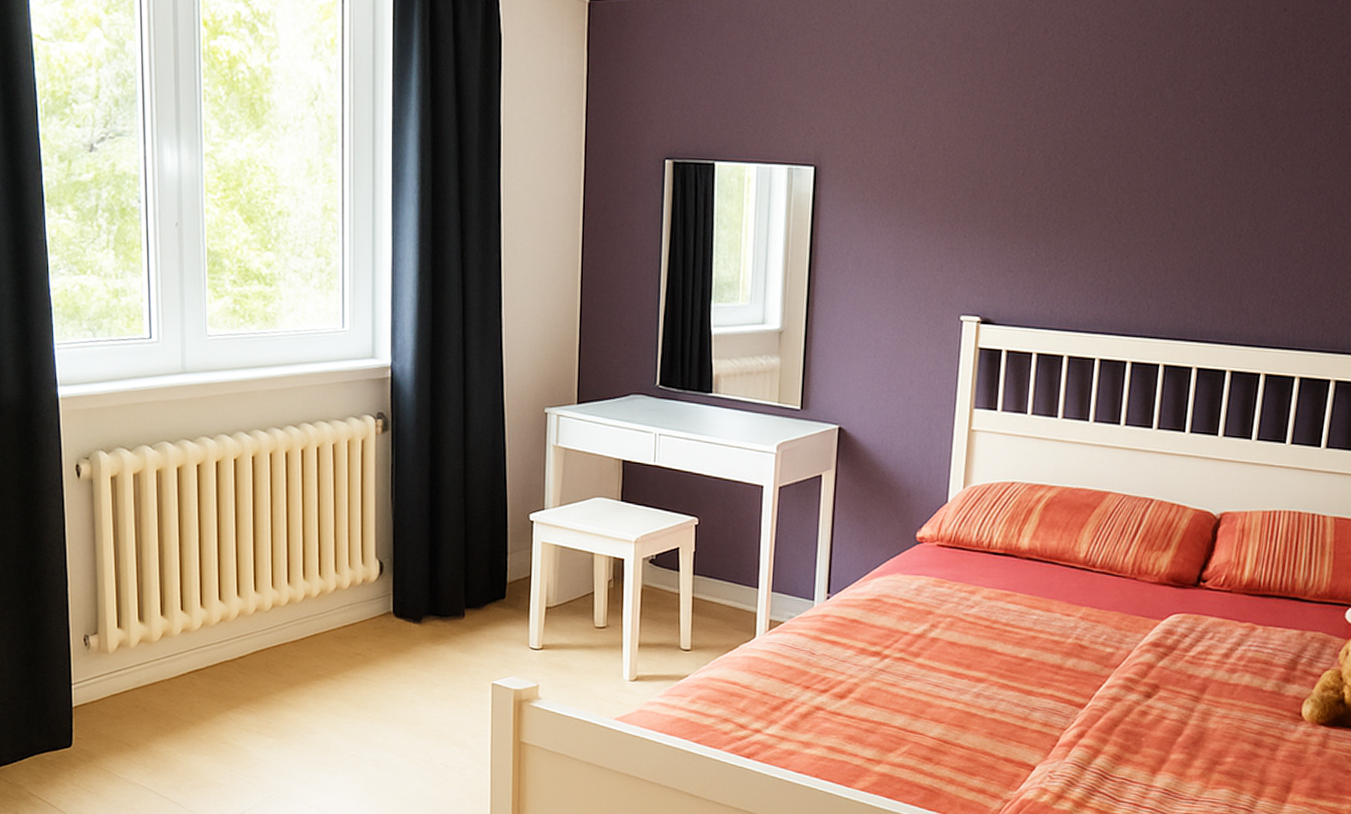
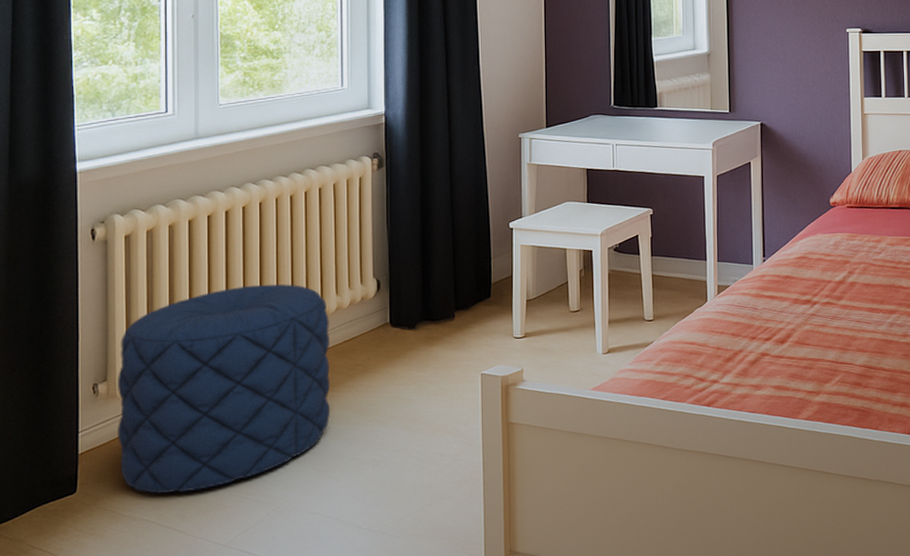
pouf: none [109,549,329,764] -> present [118,283,331,493]

